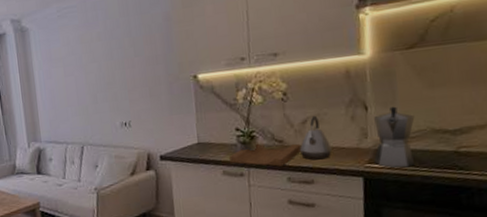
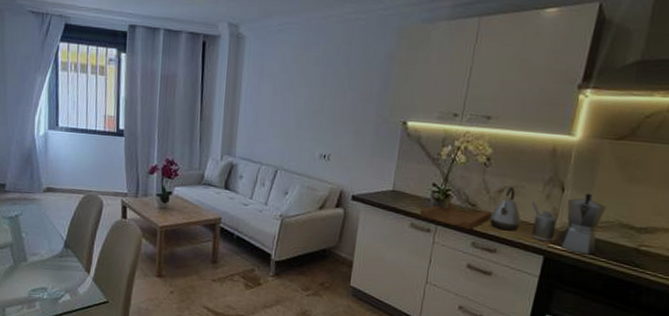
soap dispenser: none [338,126,369,163] -> present [531,202,557,242]

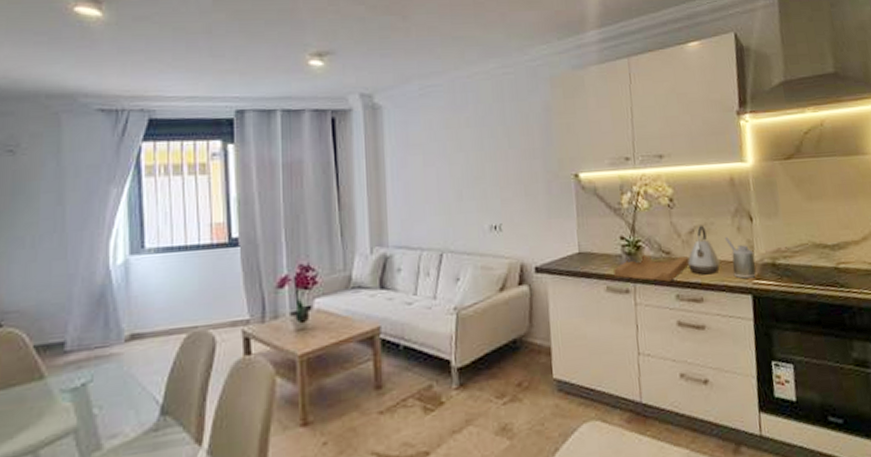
moka pot: present [558,193,607,255] -> none [759,218,799,286]

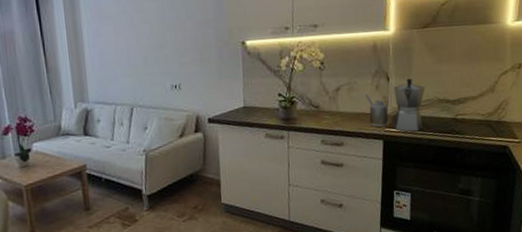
cutting board: present [614,254,690,282] -> none [272,108,334,130]
kettle: present [687,225,720,275] -> none [332,84,359,125]
moka pot: none [759,218,799,286] -> present [393,78,425,133]

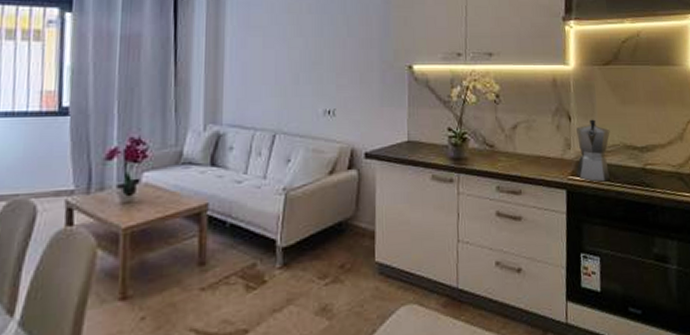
soap dispenser: present [365,94,389,128] -> none [545,135,572,174]

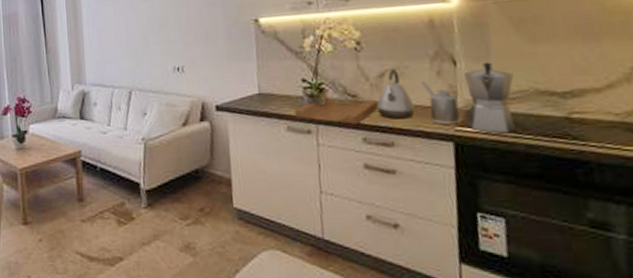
cutting board: none [440,146,511,174] -> present [295,97,379,125]
kettle: none [508,121,539,169] -> present [376,68,415,119]
soap dispenser: none [545,135,572,174] -> present [422,82,460,125]

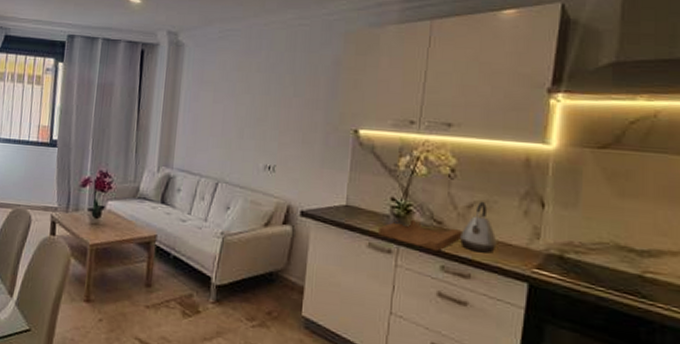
soap dispenser: present [422,82,460,125] -> none [508,219,540,266]
moka pot: present [464,62,516,134] -> none [544,209,598,283]

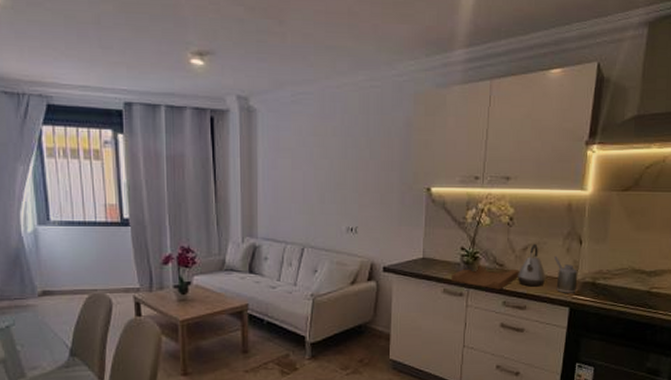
soap dispenser: none [508,219,540,266] -> present [554,257,578,293]

